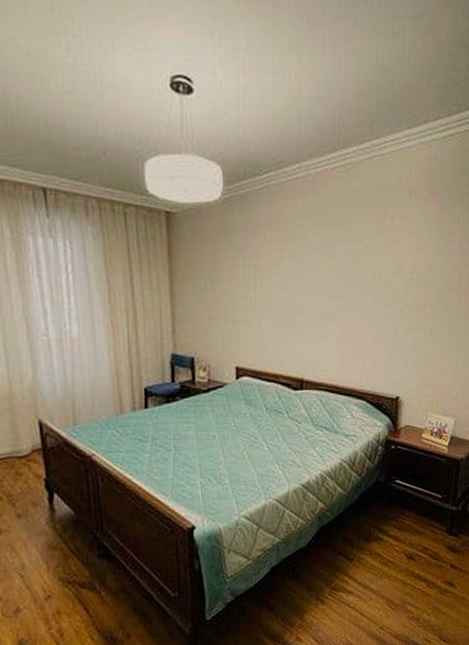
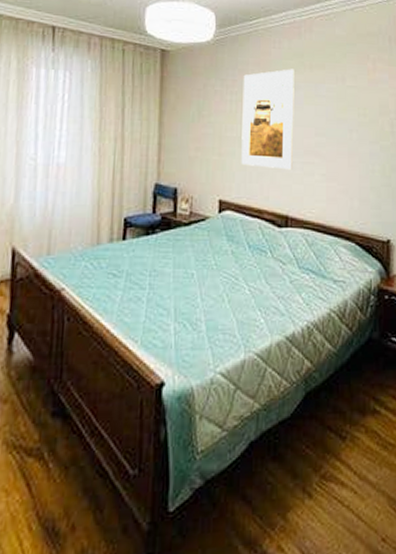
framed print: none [255,229,309,335] -> present [241,69,294,170]

